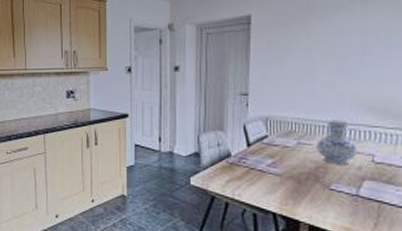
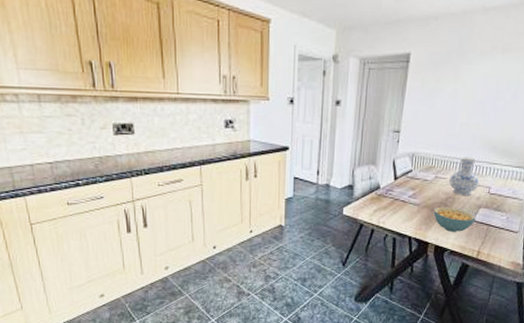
cereal bowl: none [301,177,360,210] -> present [433,206,476,232]

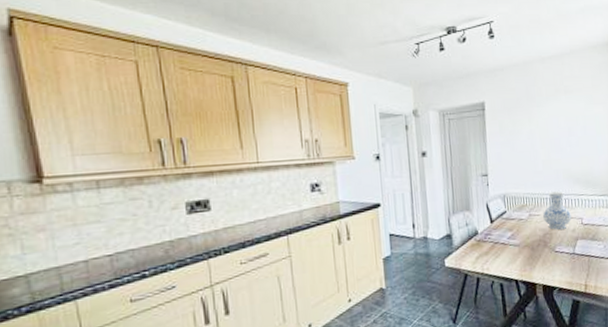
cereal bowl: present [433,206,476,232] -> none [534,243,576,269]

